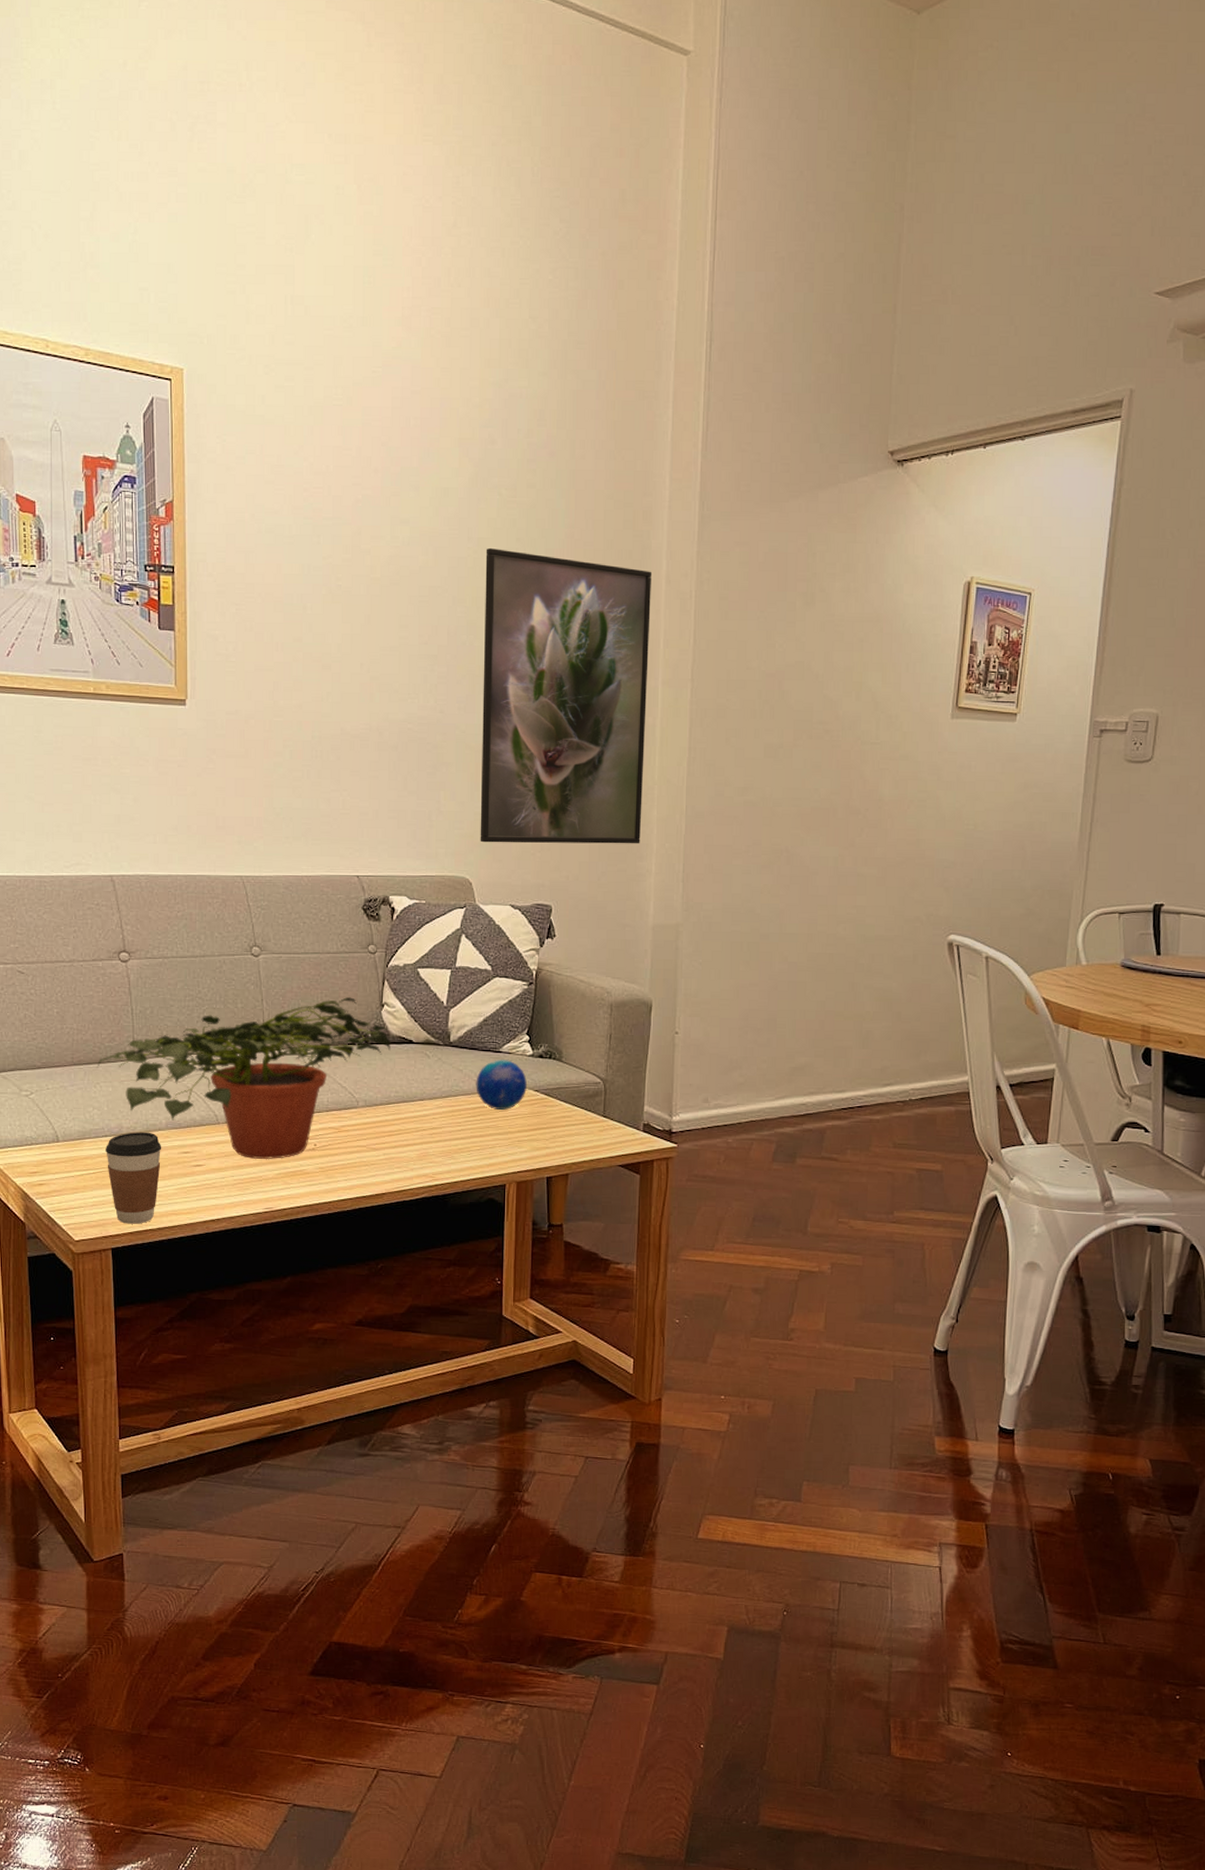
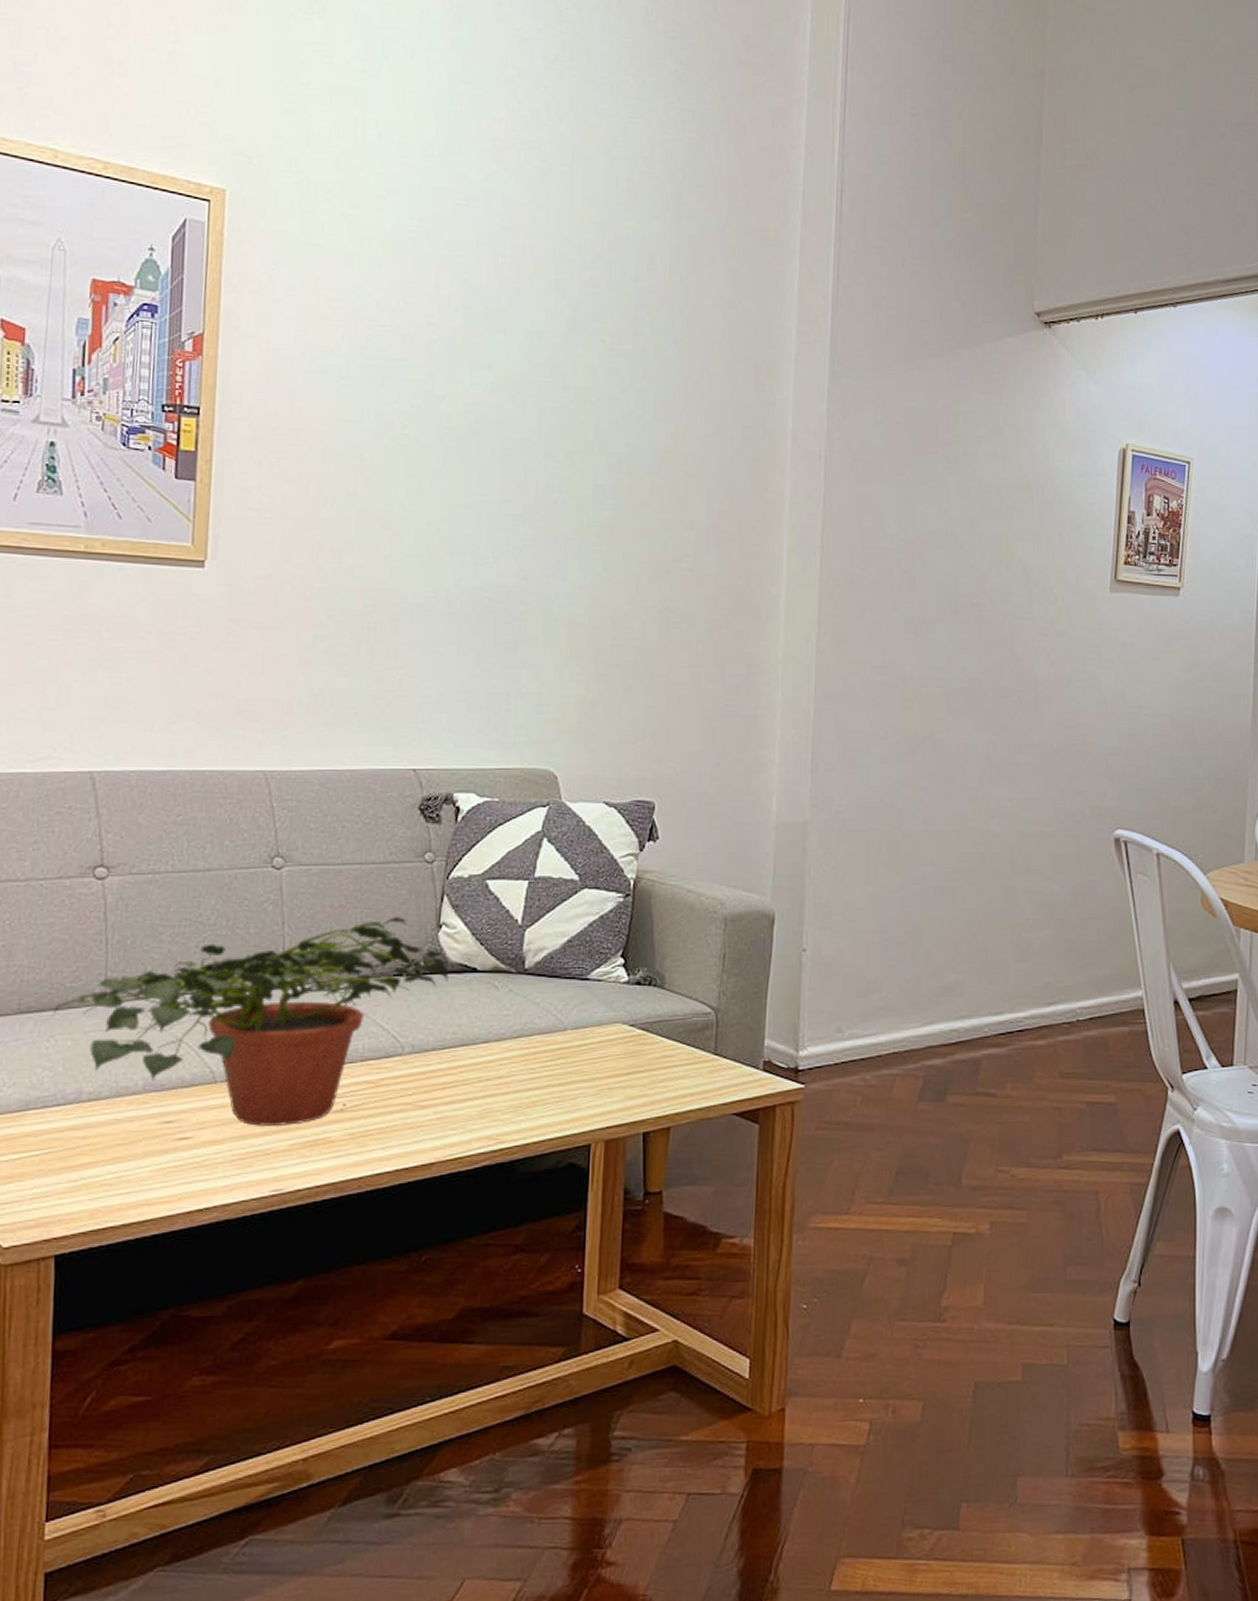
coffee cup: present [106,1132,162,1224] -> none [56,1097,136,1221]
decorative orb: present [476,1060,527,1110] -> none [556,989,620,1051]
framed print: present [480,547,653,844] -> none [568,397,777,730]

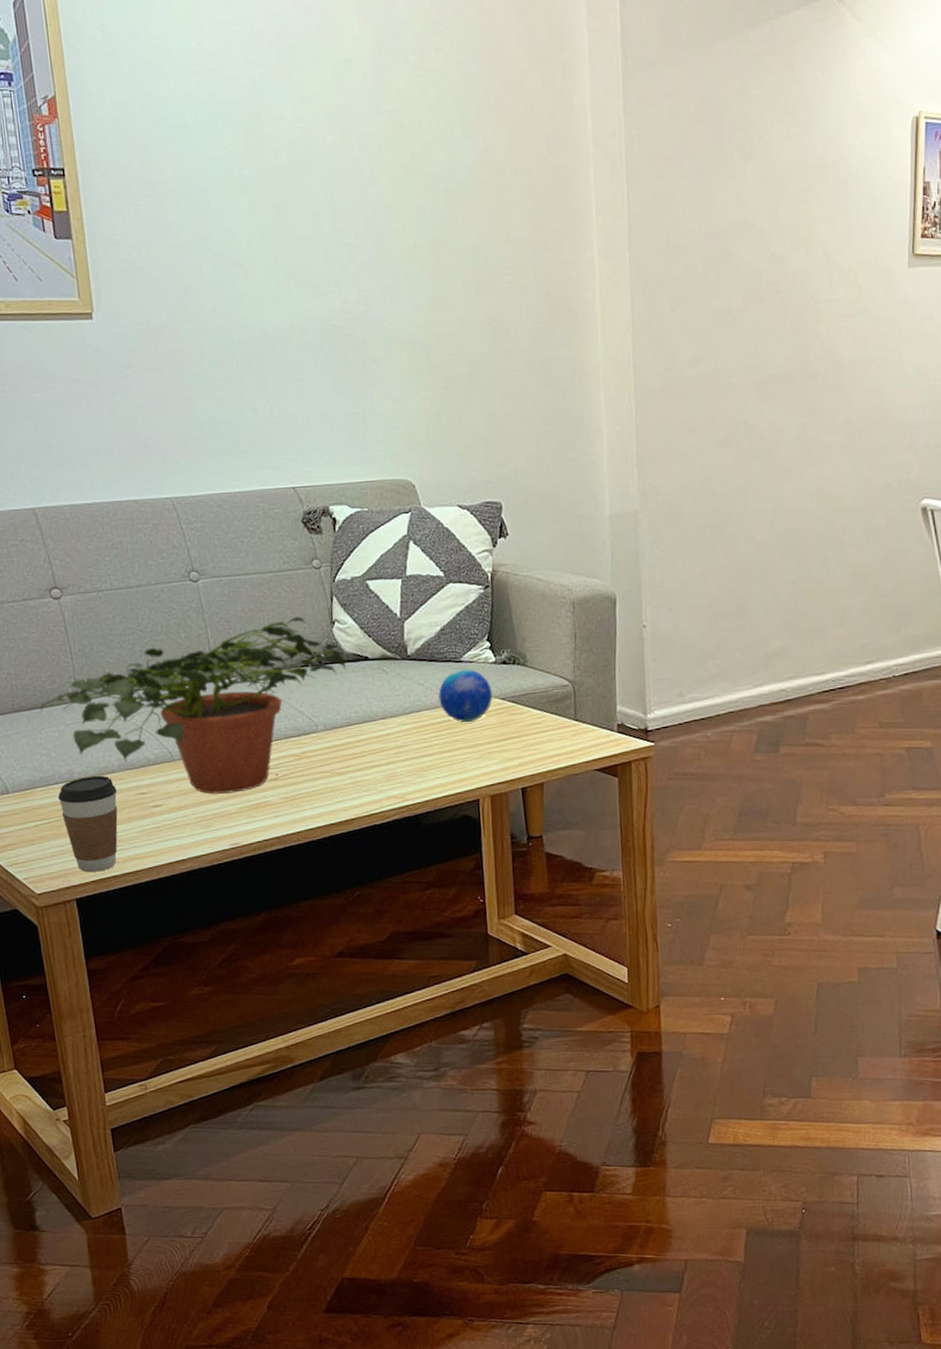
coffee cup: none [56,1097,136,1221] -> present [58,775,118,873]
decorative orb: none [556,989,620,1051] -> present [438,669,492,722]

